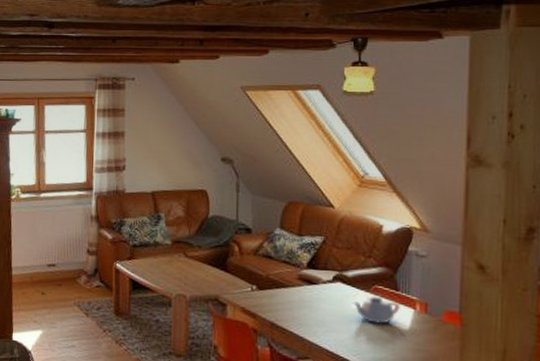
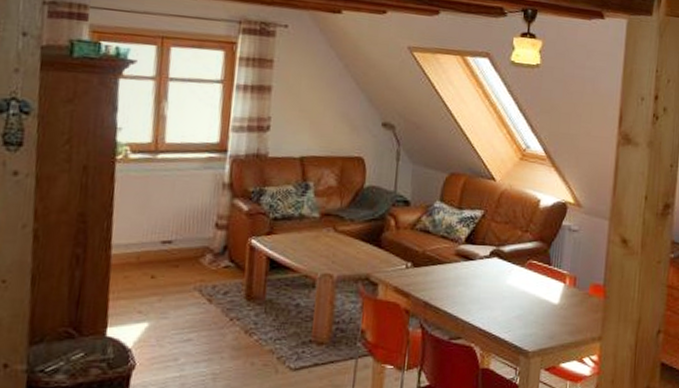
teapot: present [352,296,400,324] -> none [507,271,552,299]

